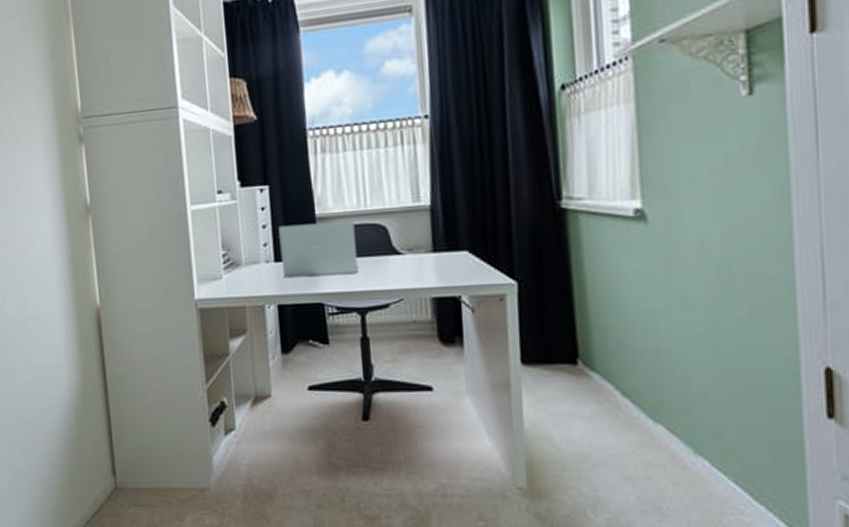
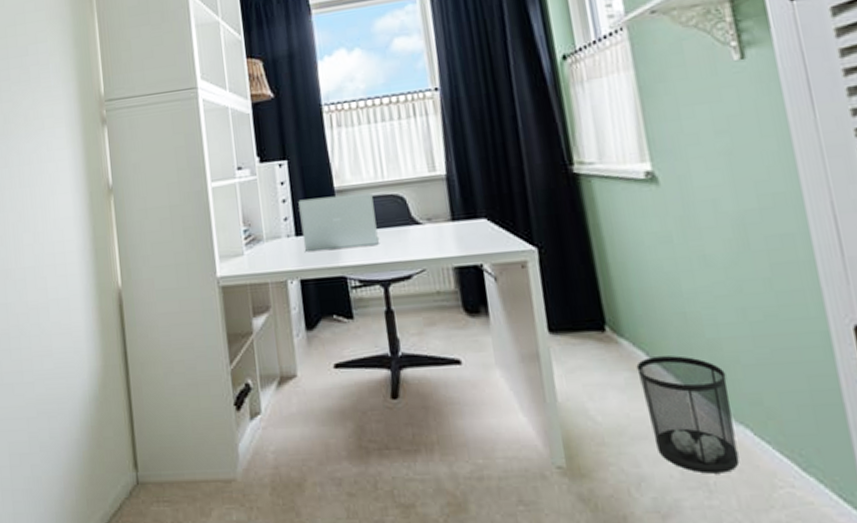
waste bin: none [604,390,694,499] -> present [636,355,740,474]

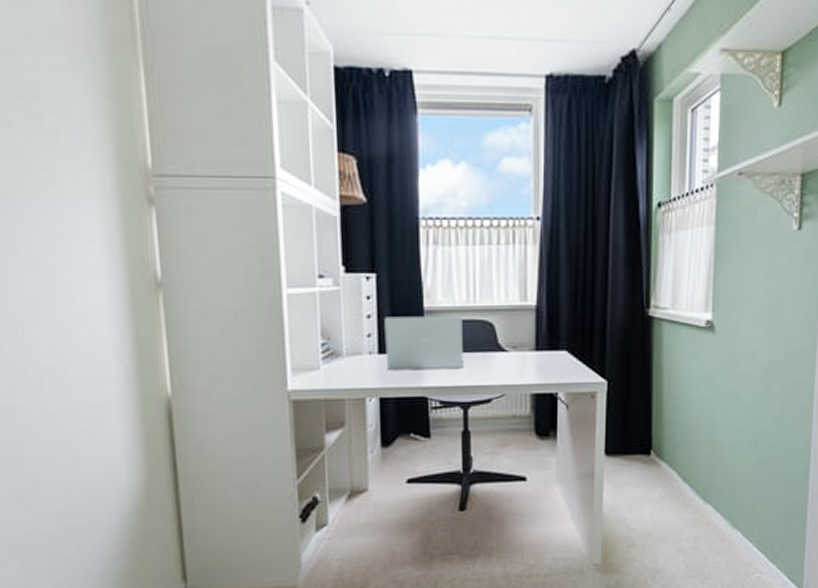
waste bin: present [636,355,740,474] -> none [669,476,733,566]

